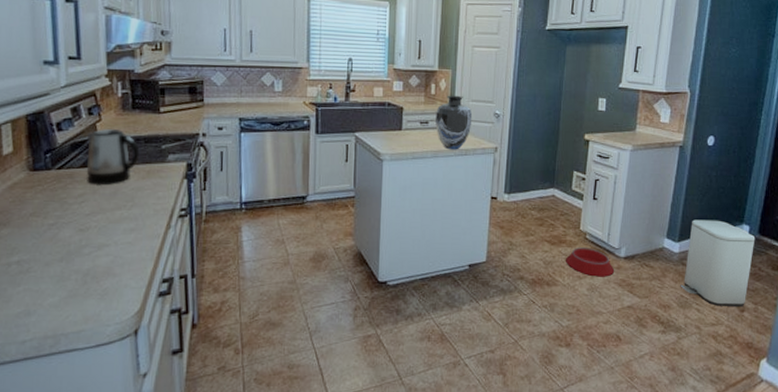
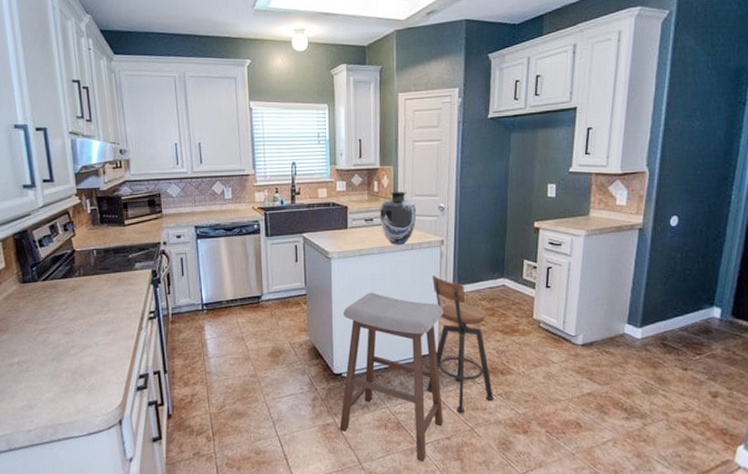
kettle: present [86,129,140,185] -> none [64,243,111,294]
bar stool: none [380,197,495,377] -> present [339,292,444,462]
bar stool: none [473,182,539,325] -> present [427,275,494,413]
pet bowl: present [566,247,615,277] -> none [520,336,572,365]
pedal bin: present [680,219,756,306] -> none [644,303,728,392]

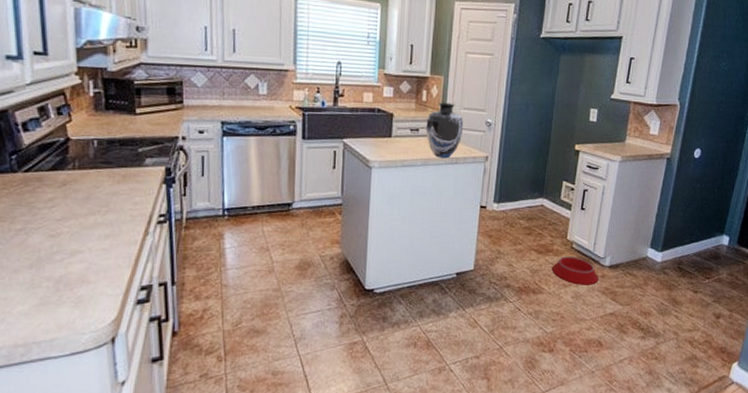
bar stool: present [339,292,444,462] -> none [366,205,483,382]
bar stool: present [427,275,494,413] -> none [460,191,524,332]
pet bowl: none [520,336,572,365] -> present [552,256,599,285]

